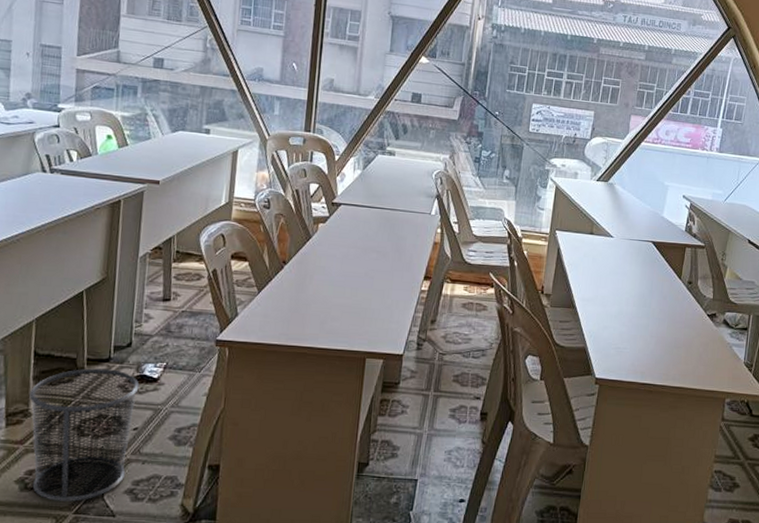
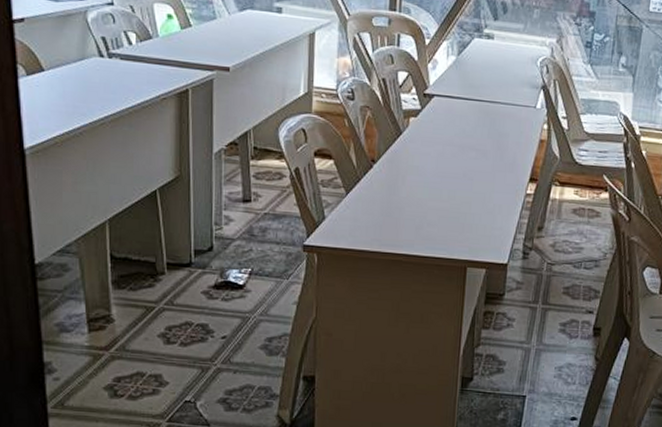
waste bin: present [29,368,140,502] -> none [110,273,225,410]

